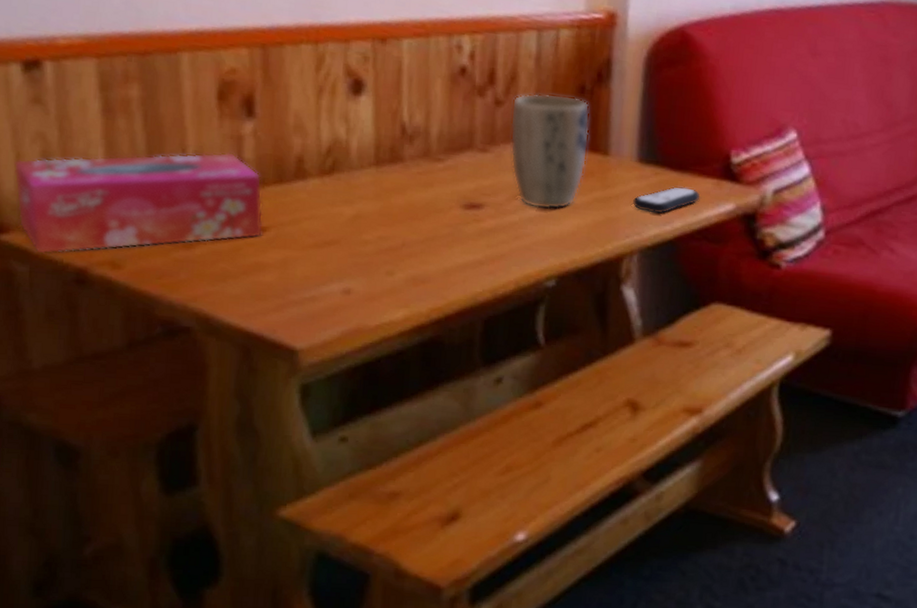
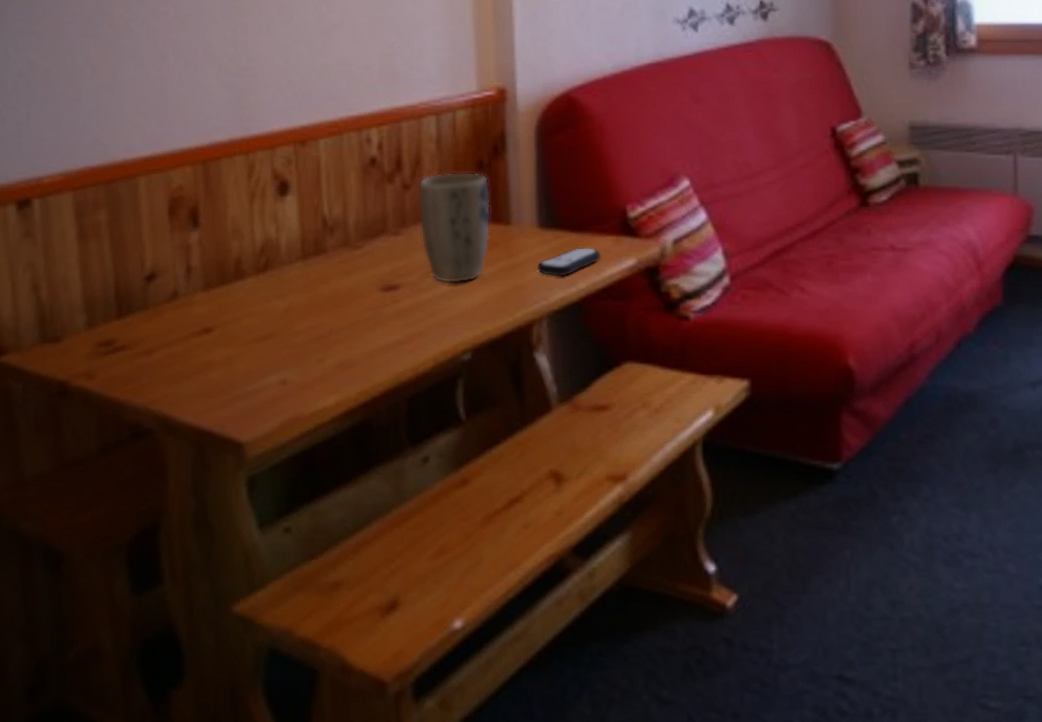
tissue box: present [13,152,264,254] -> none [10,262,210,371]

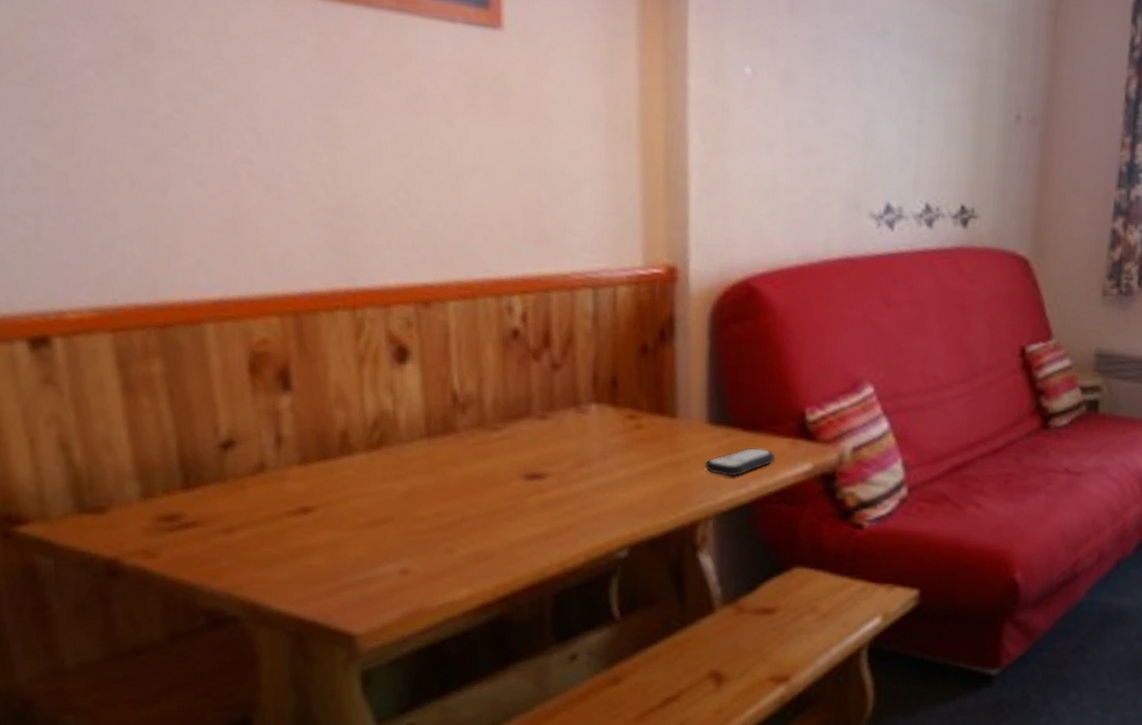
plant pot: present [418,172,491,284] -> none [569,354,655,477]

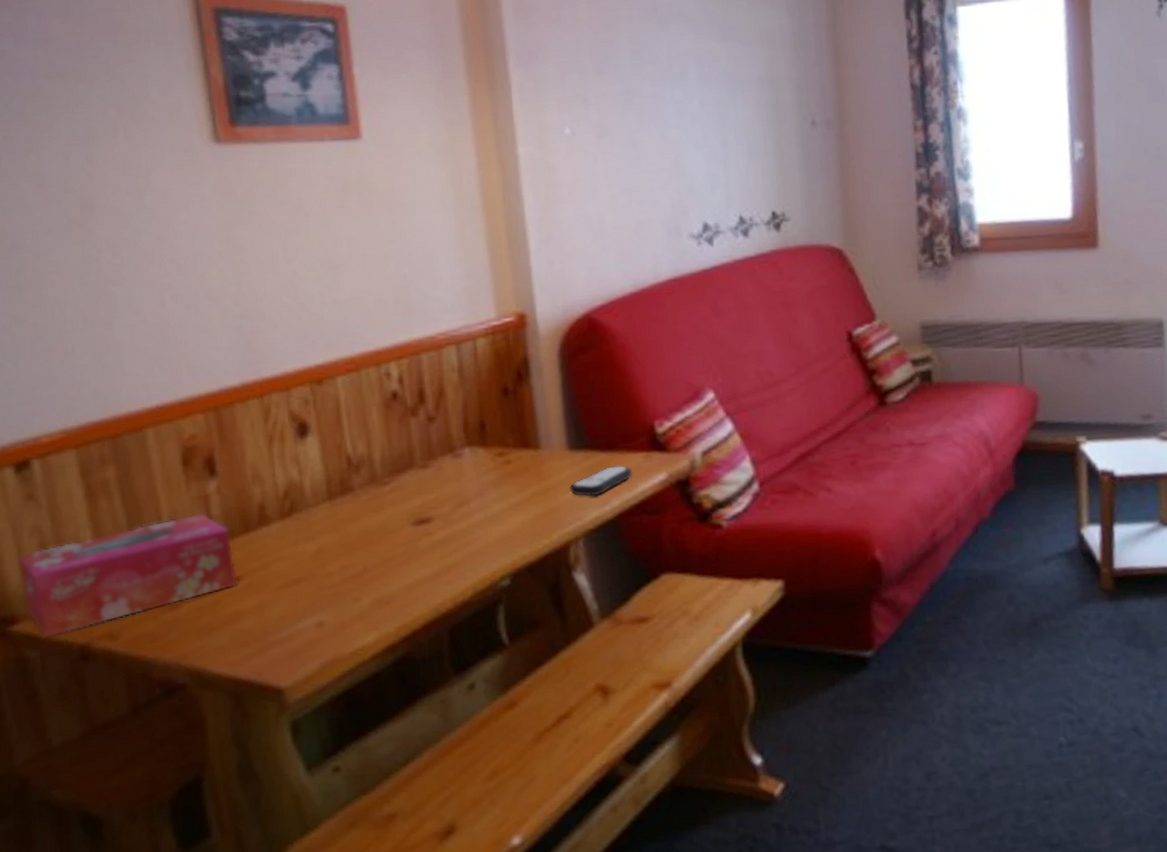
tissue box: none [27,429,310,546] -> present [16,513,238,638]

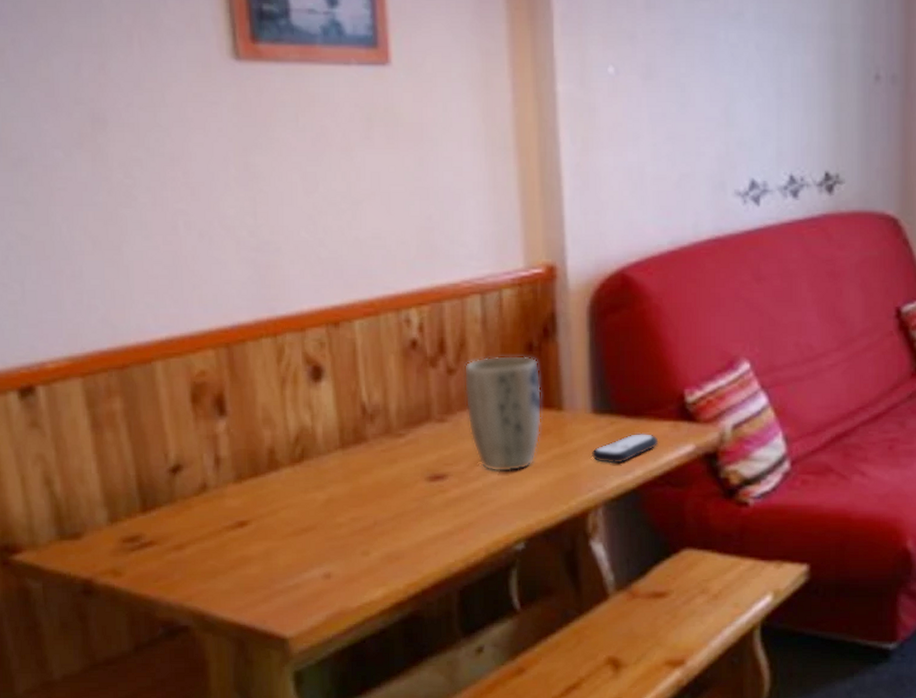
tissue box: present [16,513,238,638] -> none [19,452,245,569]
plant pot: none [443,399,521,513] -> present [463,355,542,473]

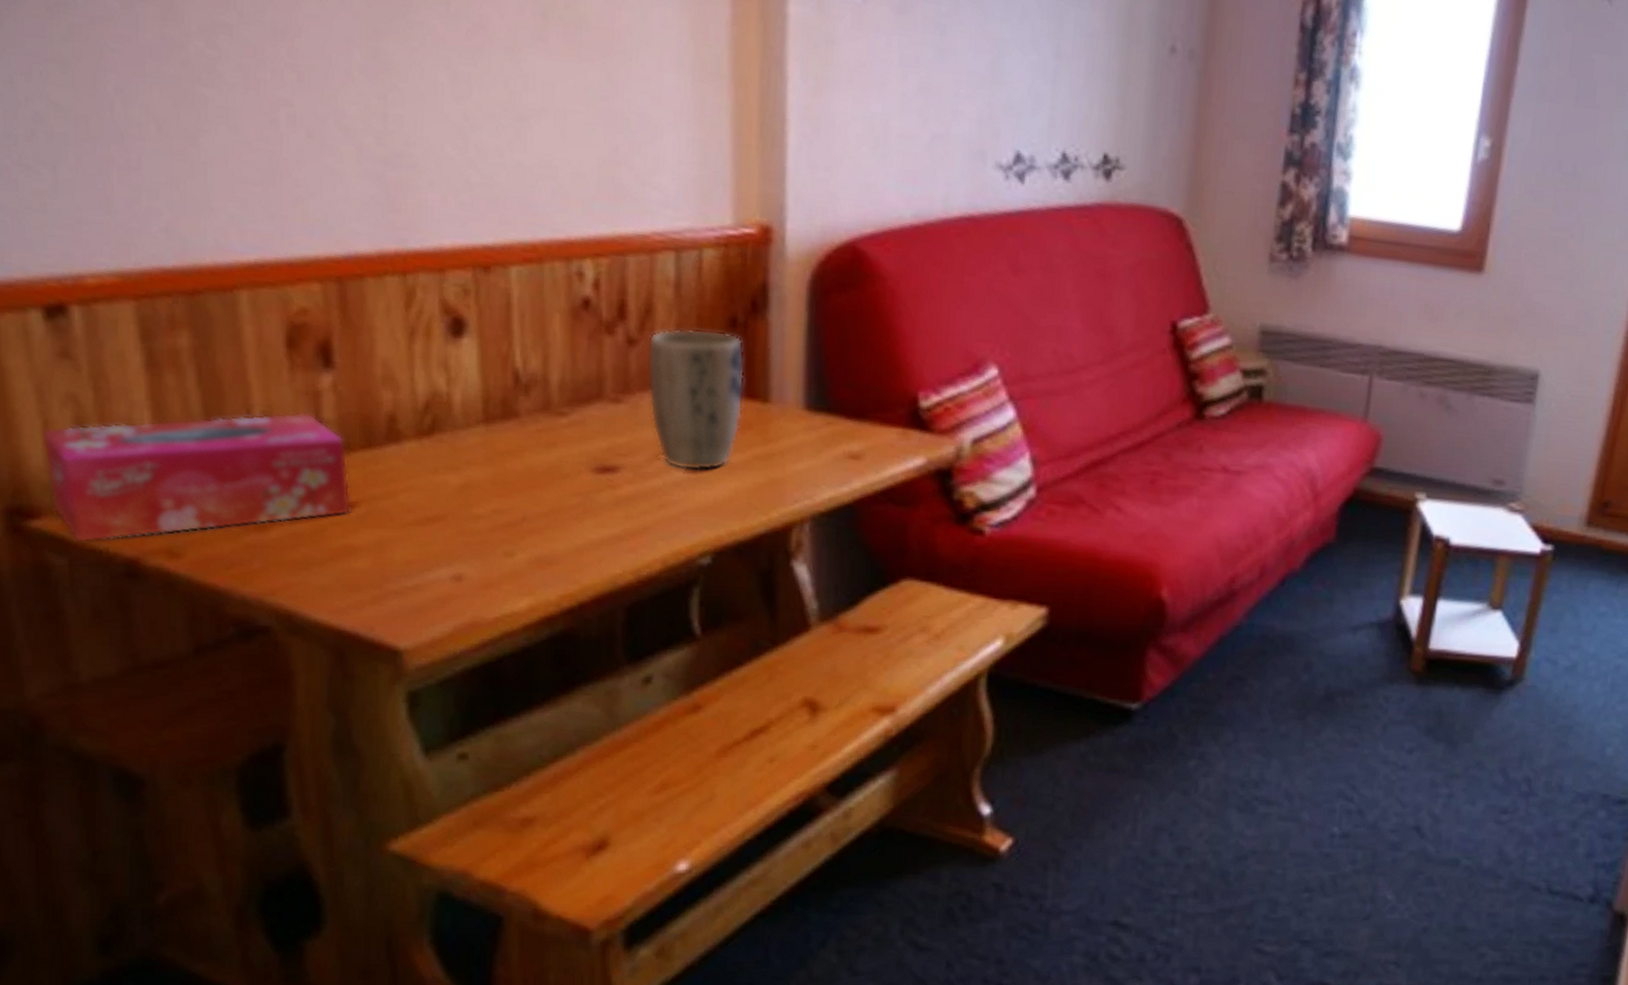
tissue box: none [19,452,245,569] -> present [40,412,352,543]
remote control: present [592,434,658,464] -> none [801,439,882,471]

